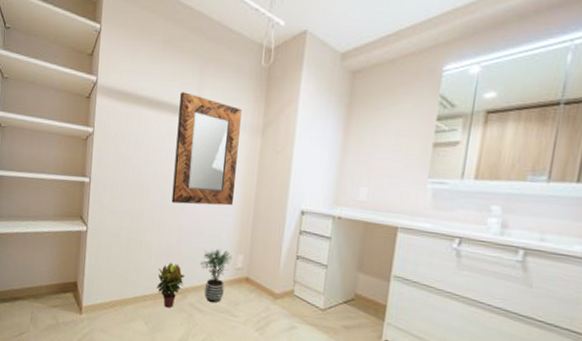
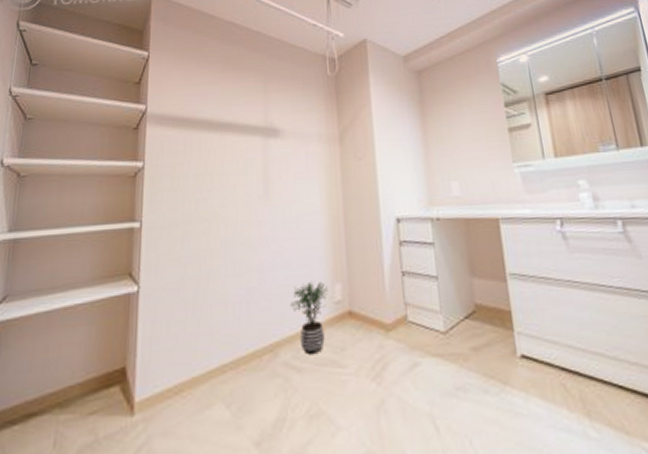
potted plant: present [156,262,186,308] -> none [237,311,274,376]
home mirror: present [171,92,242,206] -> none [245,110,320,235]

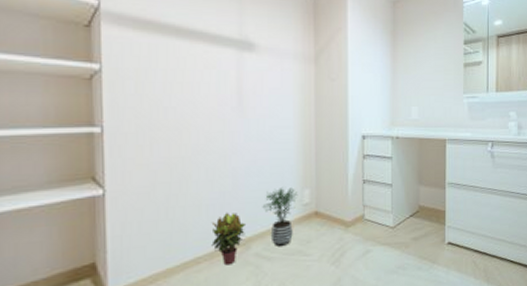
potted plant: none [237,311,274,376] -> present [211,212,247,266]

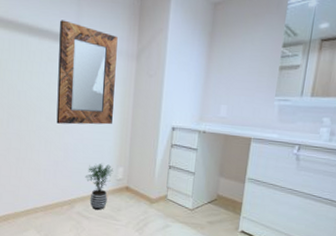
potted plant: present [211,212,247,266] -> none [46,177,72,218]
home mirror: none [218,19,293,144] -> present [56,20,118,125]

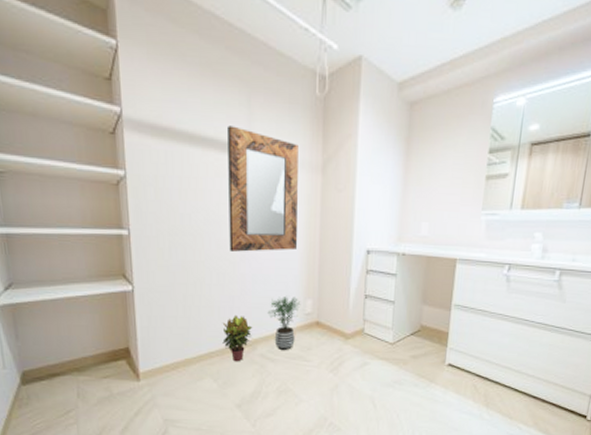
potted plant: none [46,177,72,218] -> present [222,314,253,362]

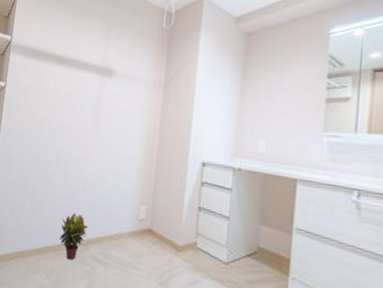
home mirror: present [228,125,298,252] -> none [77,50,145,157]
potted plant: present [267,295,301,350] -> none [103,199,135,255]

